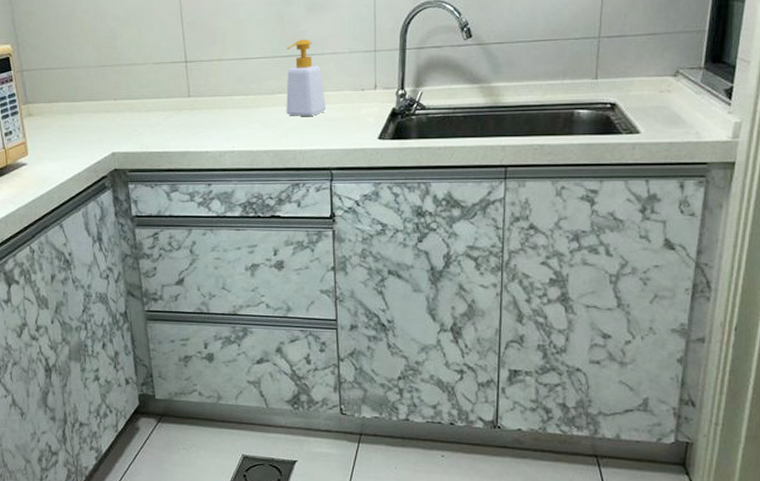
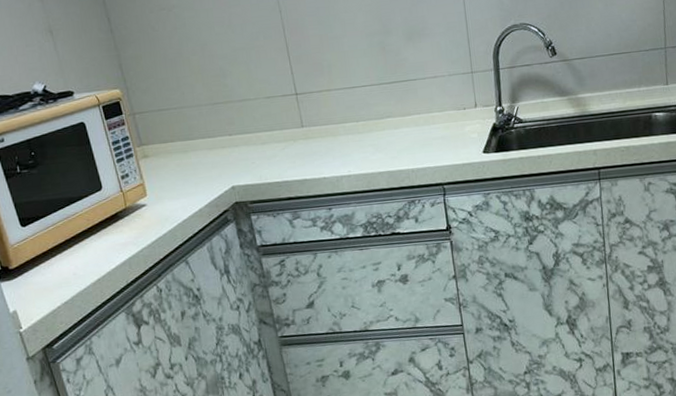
soap bottle: present [286,38,326,116] -> none [390,65,432,138]

